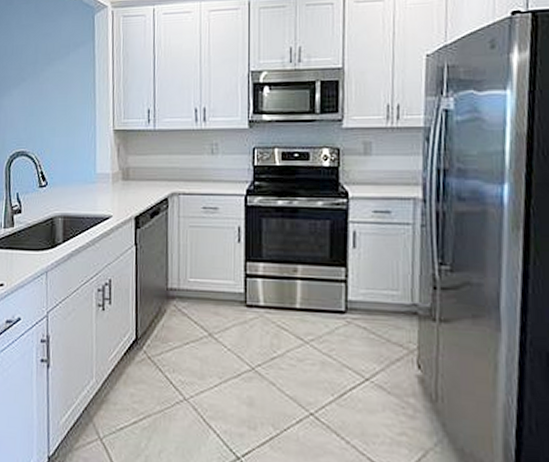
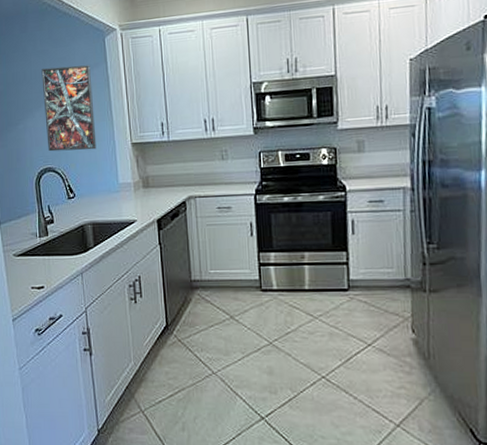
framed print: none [23,42,77,135] -> present [41,65,97,152]

